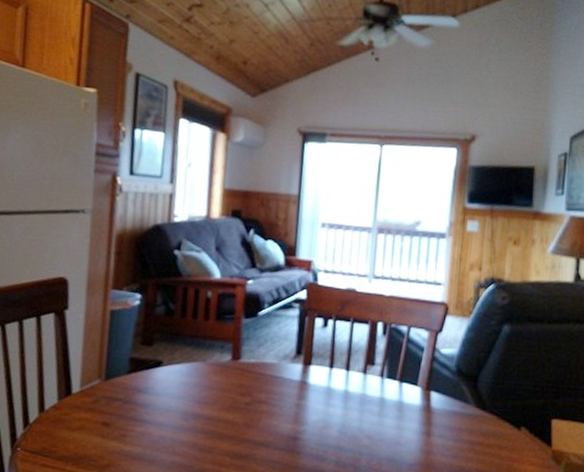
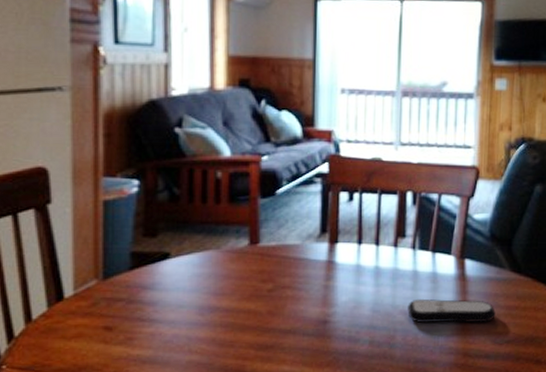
remote control: none [373,425,459,455] -> present [407,298,496,323]

